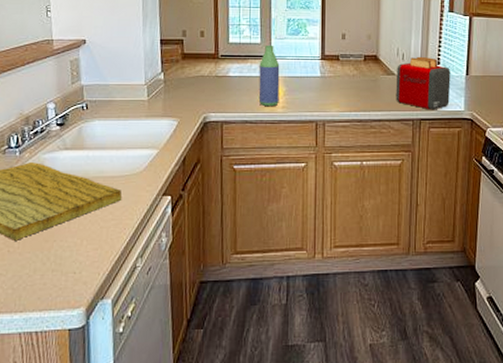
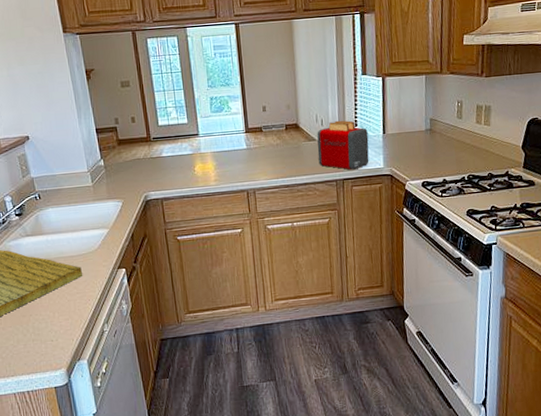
bottle: present [258,44,280,107] -> none [189,123,211,182]

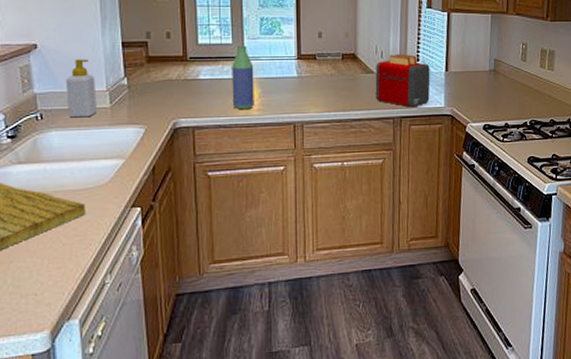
soap bottle: none [54,145,83,197] -> present [65,59,98,118]
bottle: none [189,123,211,182] -> present [232,45,254,110]

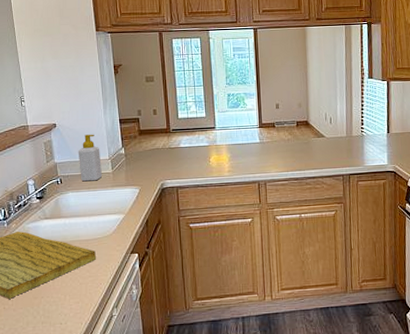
bottle: present [232,45,254,110] -> none [206,117,225,172]
toaster: present [375,53,430,108] -> none [326,119,374,166]

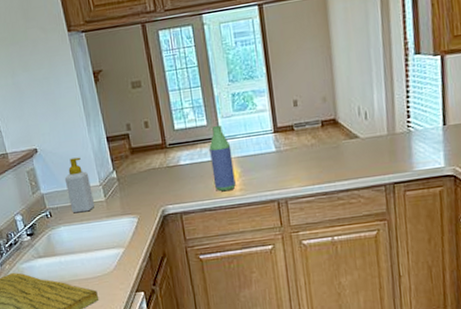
bottle: none [206,117,225,172] -> present [209,125,236,192]

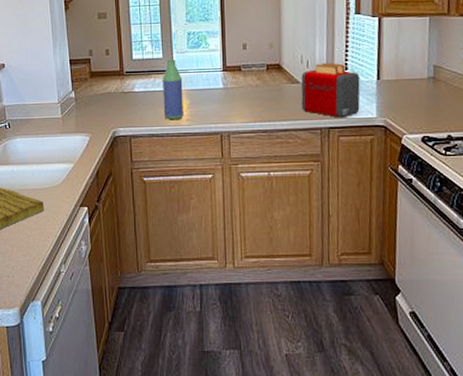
soap bottle: present [64,157,95,214] -> none [26,75,52,127]
toaster: none [360,111,426,172] -> present [301,62,361,118]

